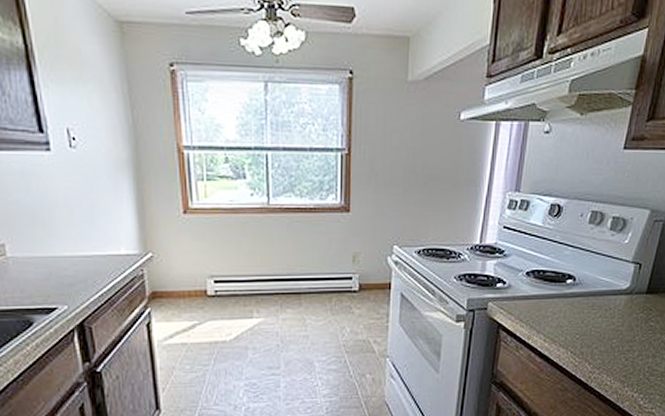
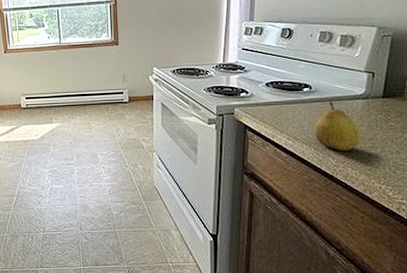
fruit: none [572,297,621,355] -> present [314,102,361,151]

